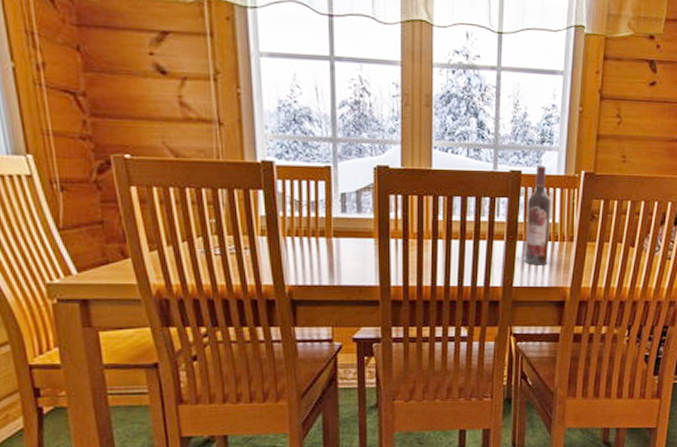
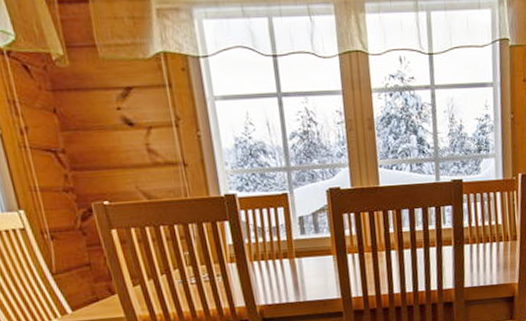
wine bottle: present [523,166,552,265] -> none [470,172,495,266]

